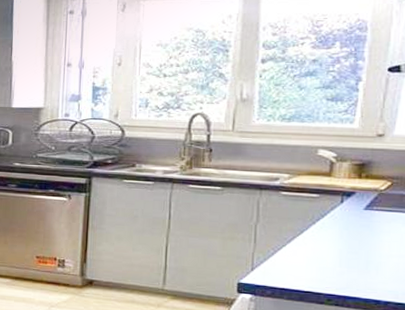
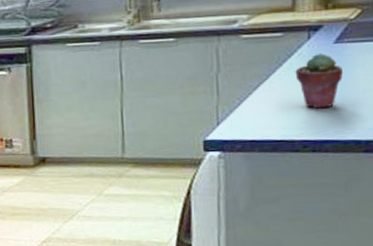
potted succulent: none [326,216,370,268] -> present [295,52,343,109]

